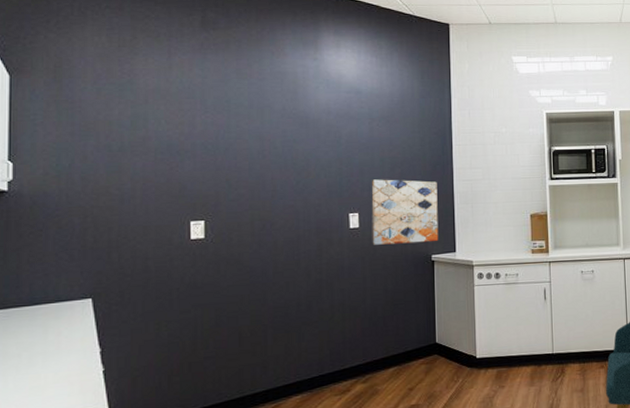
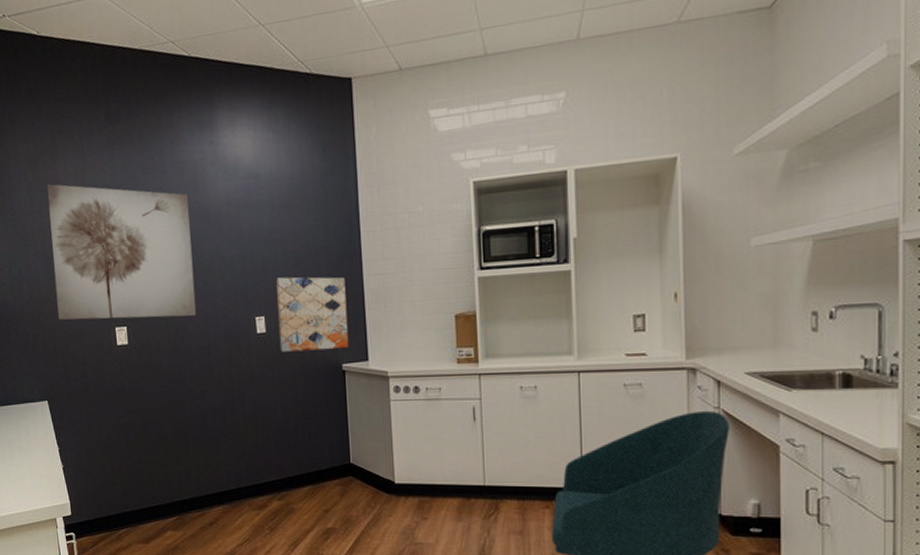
wall art: none [118,77,287,214] -> present [46,183,197,320]

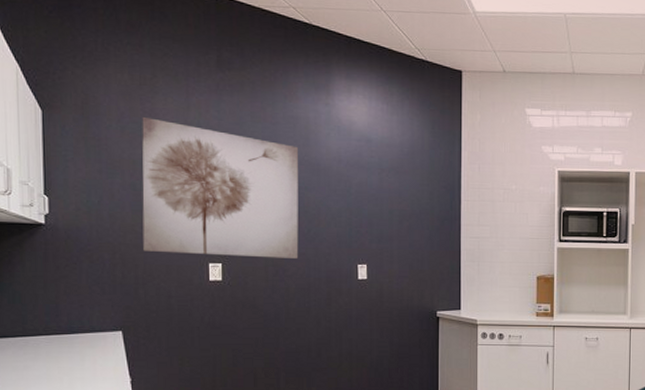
wall art: present [276,277,349,352] -> none [379,231,444,298]

